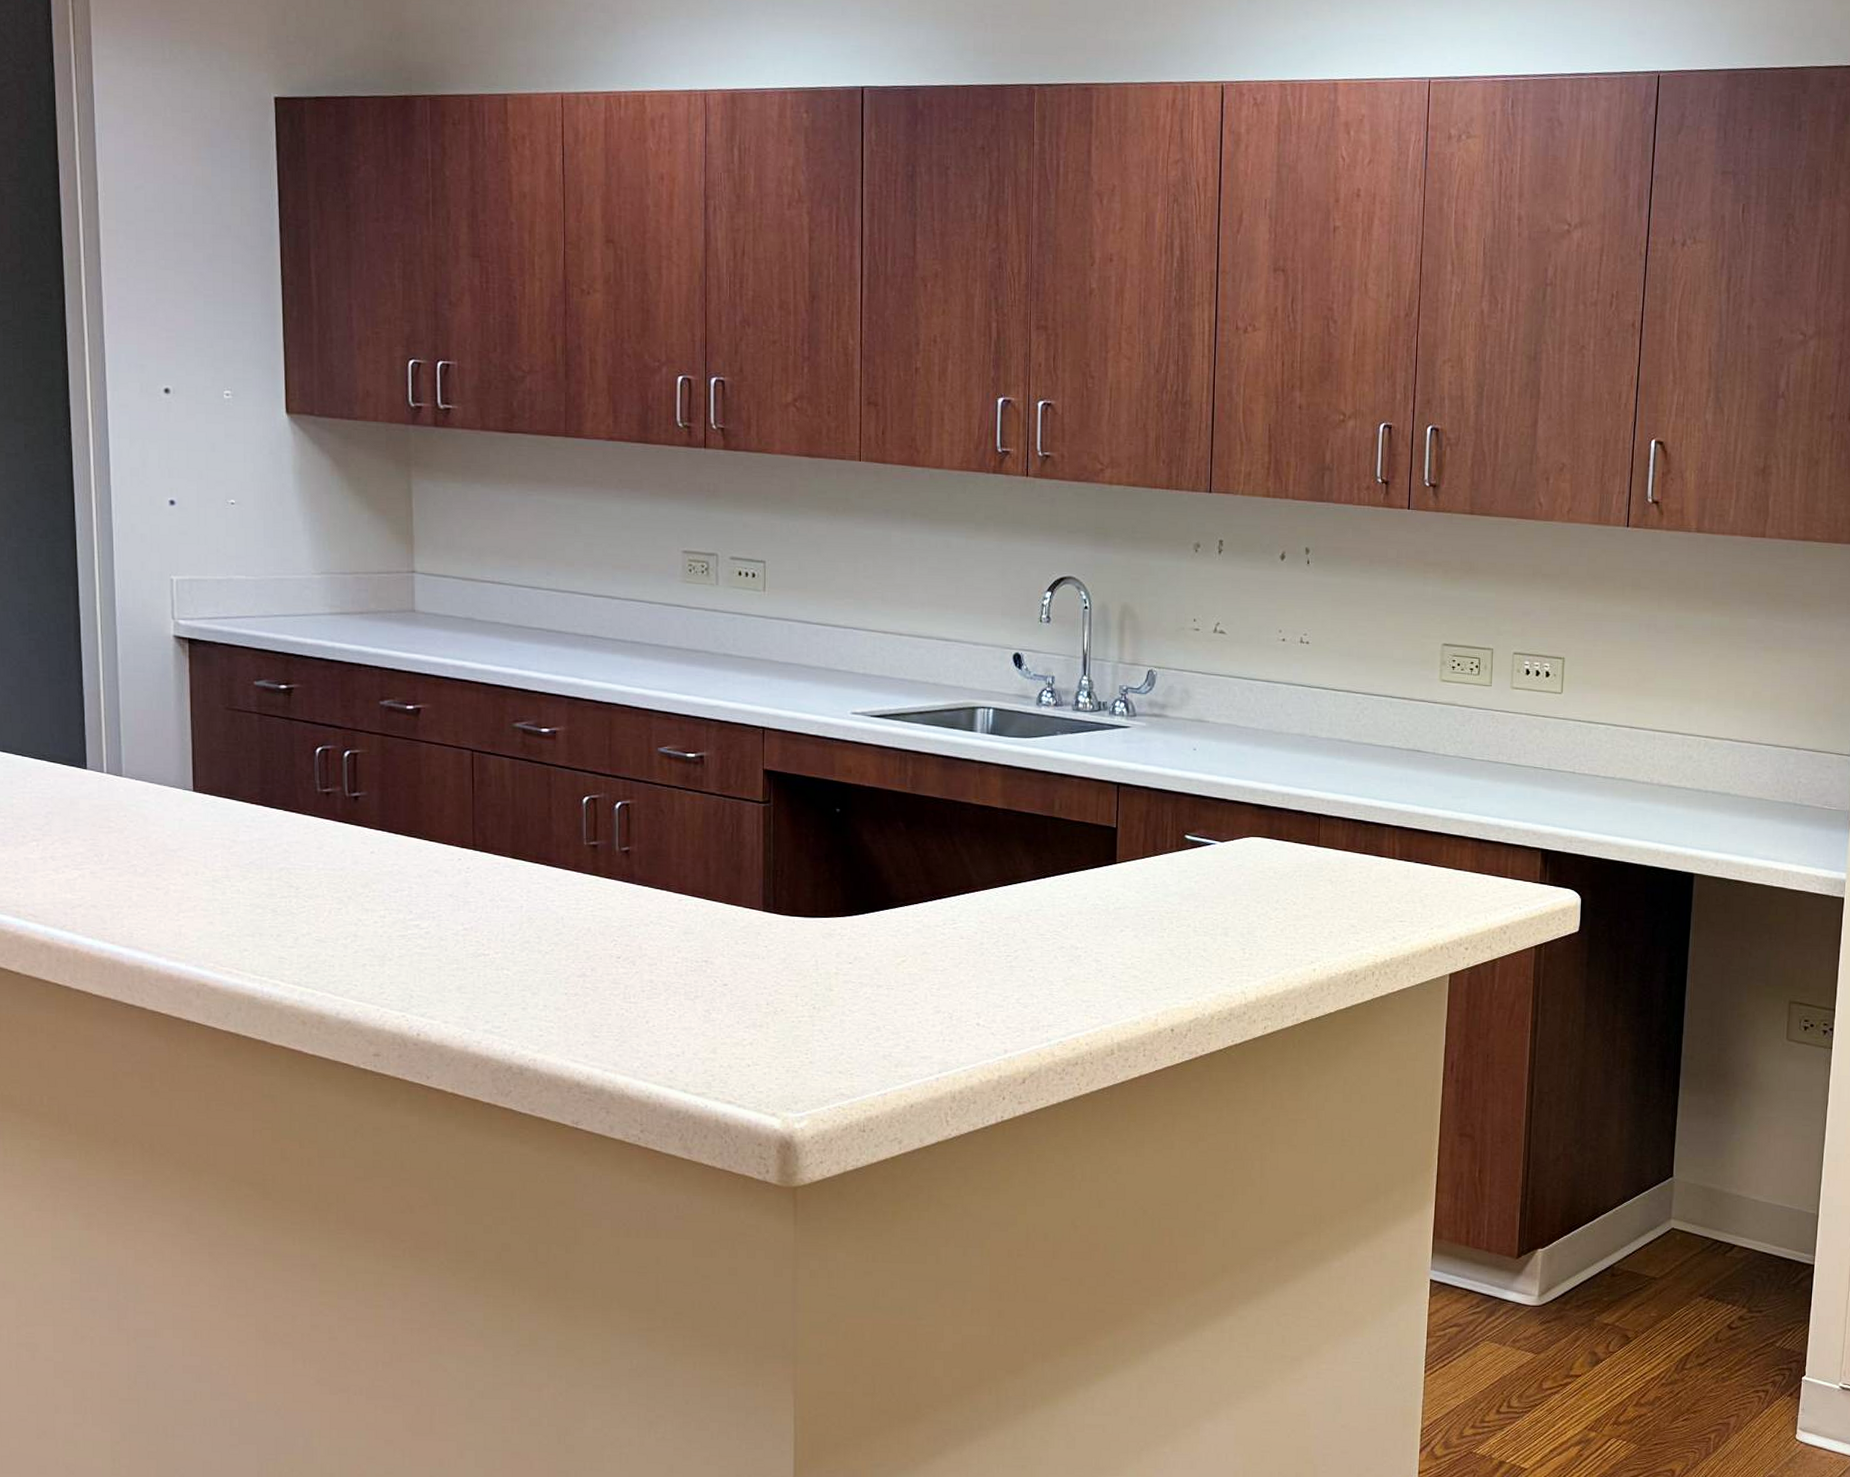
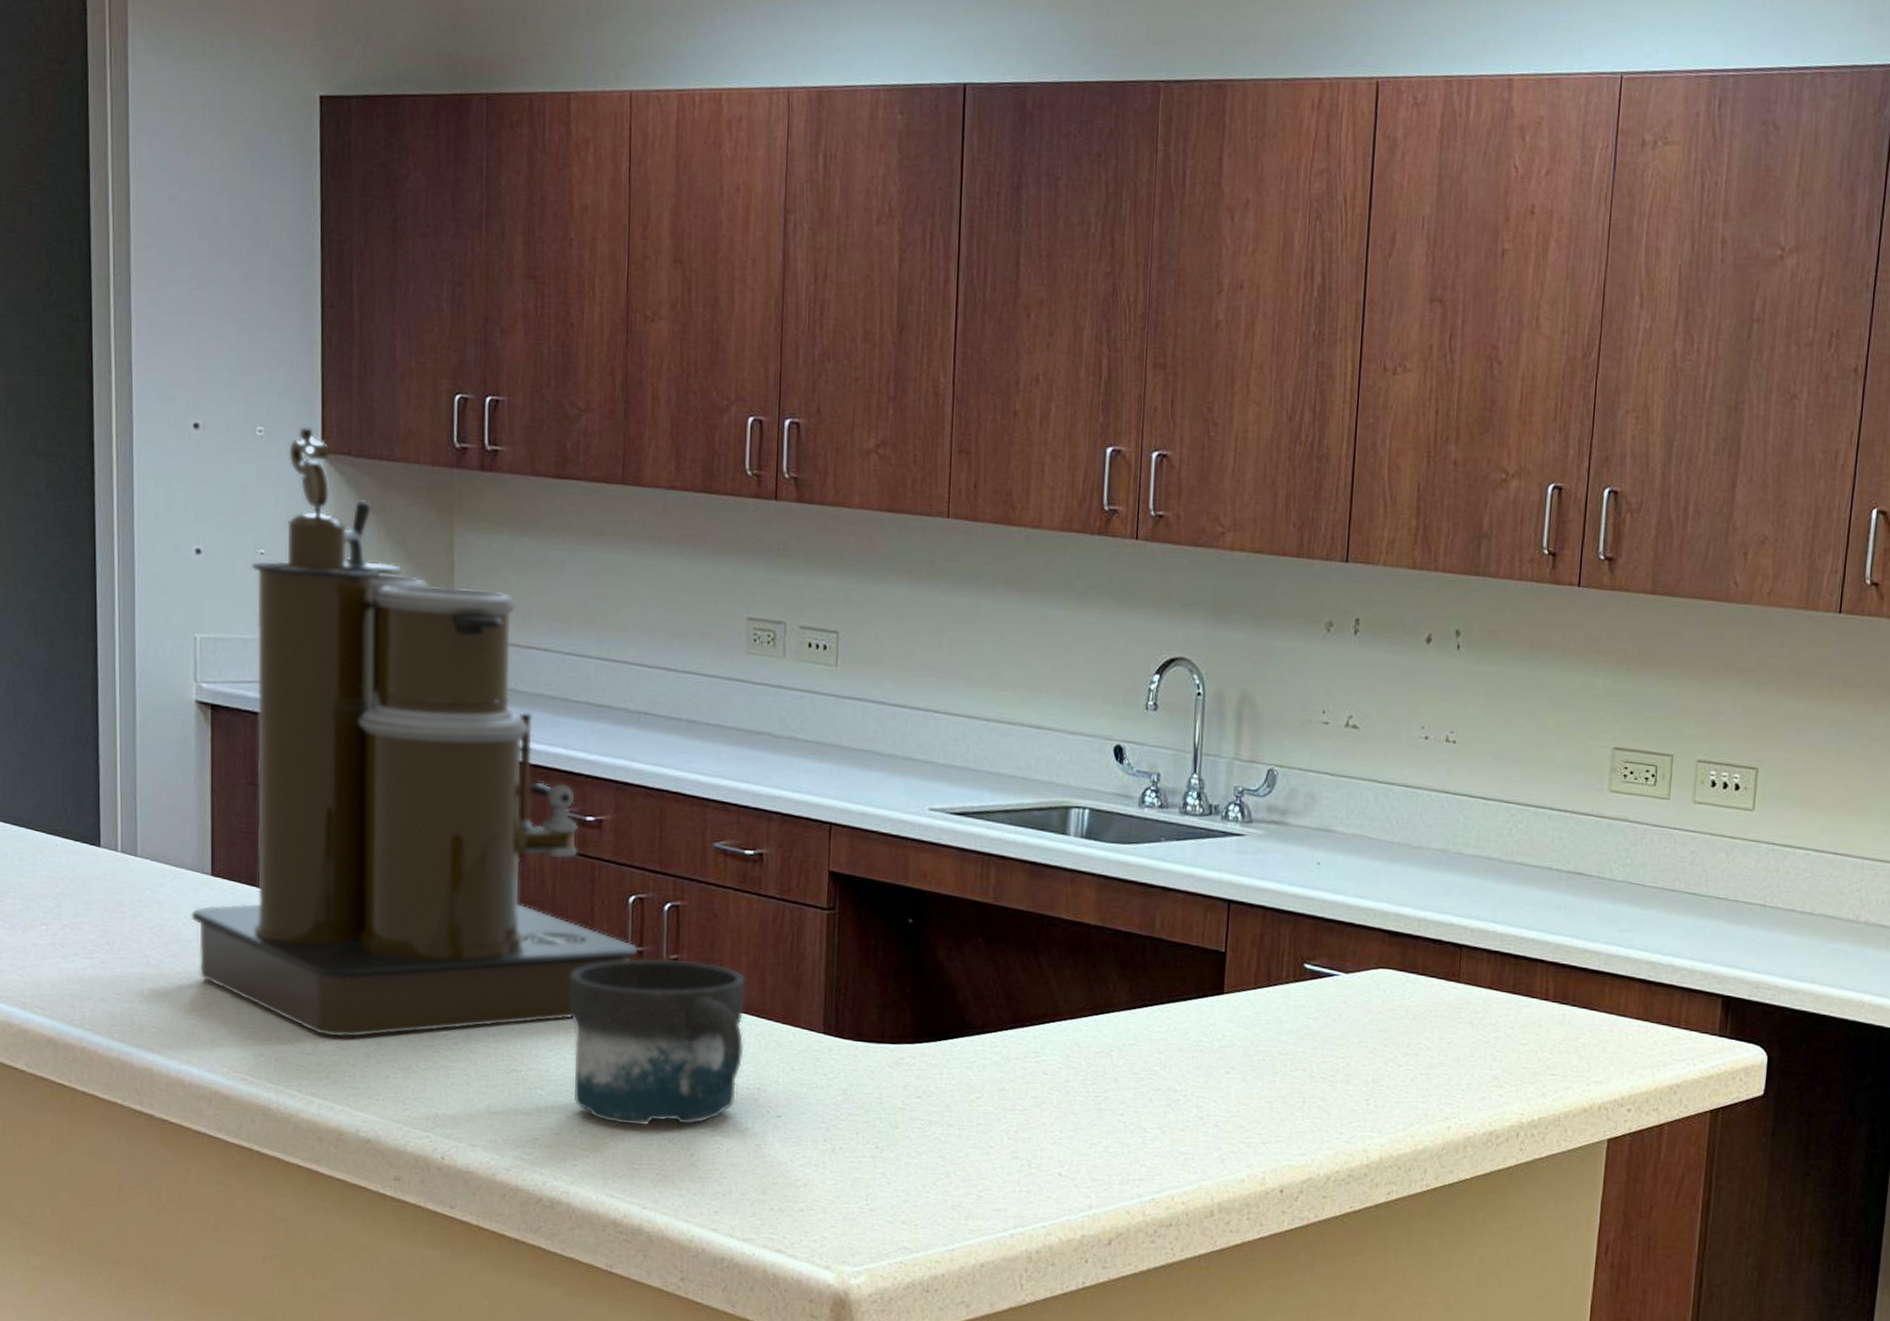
coffee maker: none [175,391,593,931] -> present [191,427,638,1037]
mug: none [532,851,692,998] -> present [570,957,745,1126]

